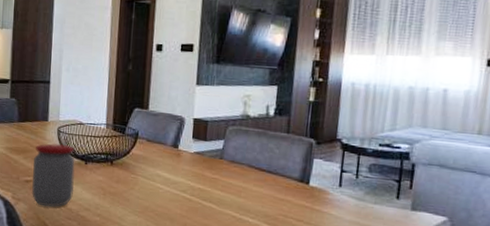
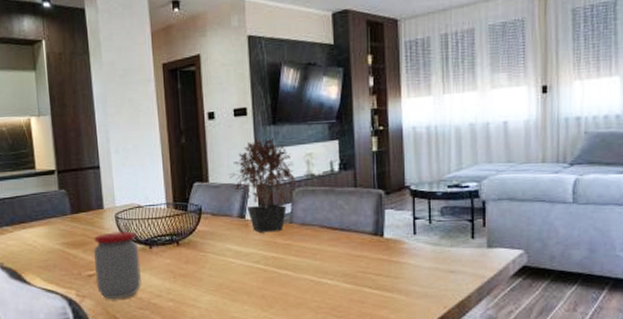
potted plant: none [168,74,233,165] -> present [229,138,298,233]

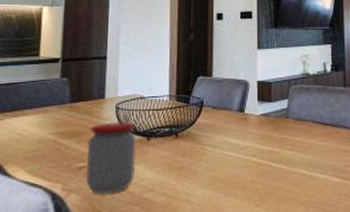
potted plant: present [229,138,298,233] -> none [232,39,295,126]

